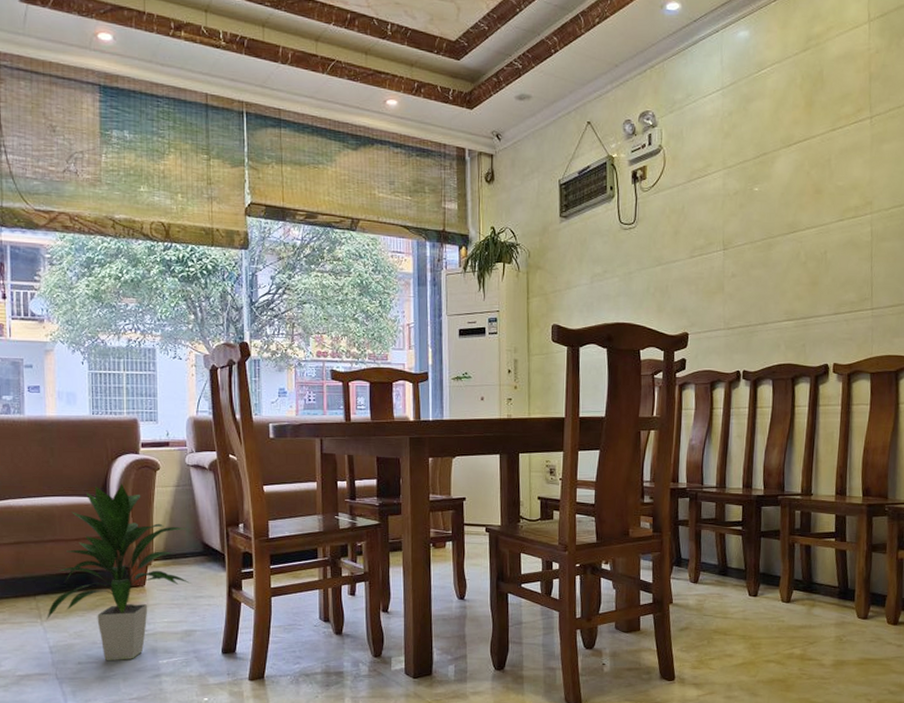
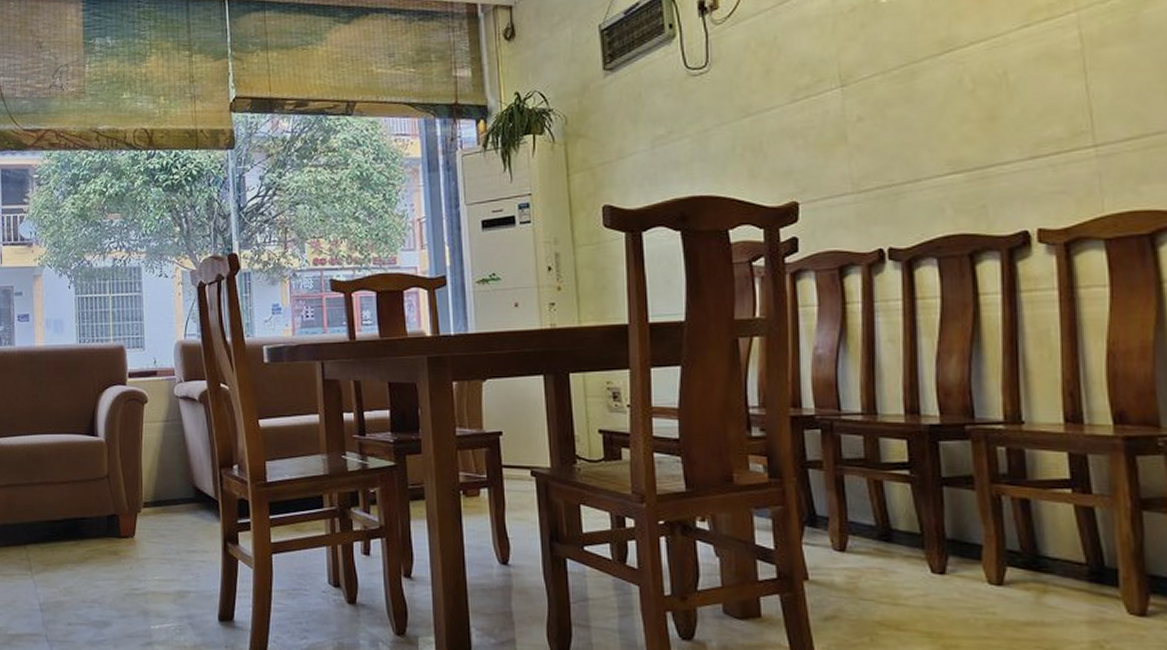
indoor plant: present [47,483,191,660] -> none [37,419,183,624]

